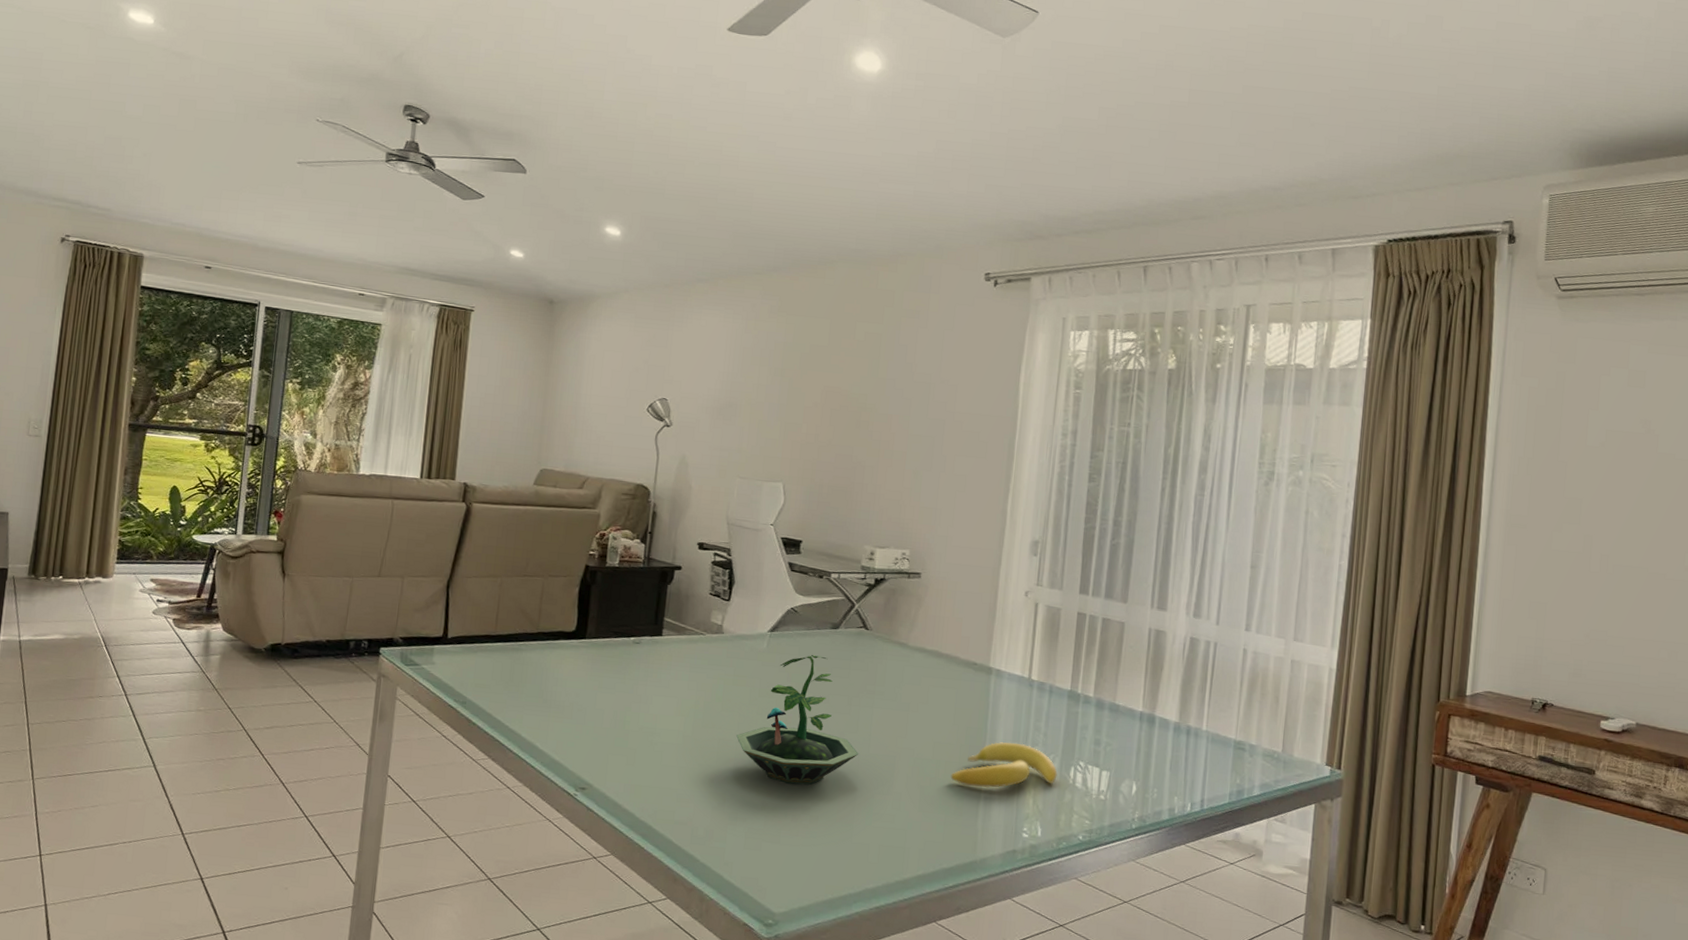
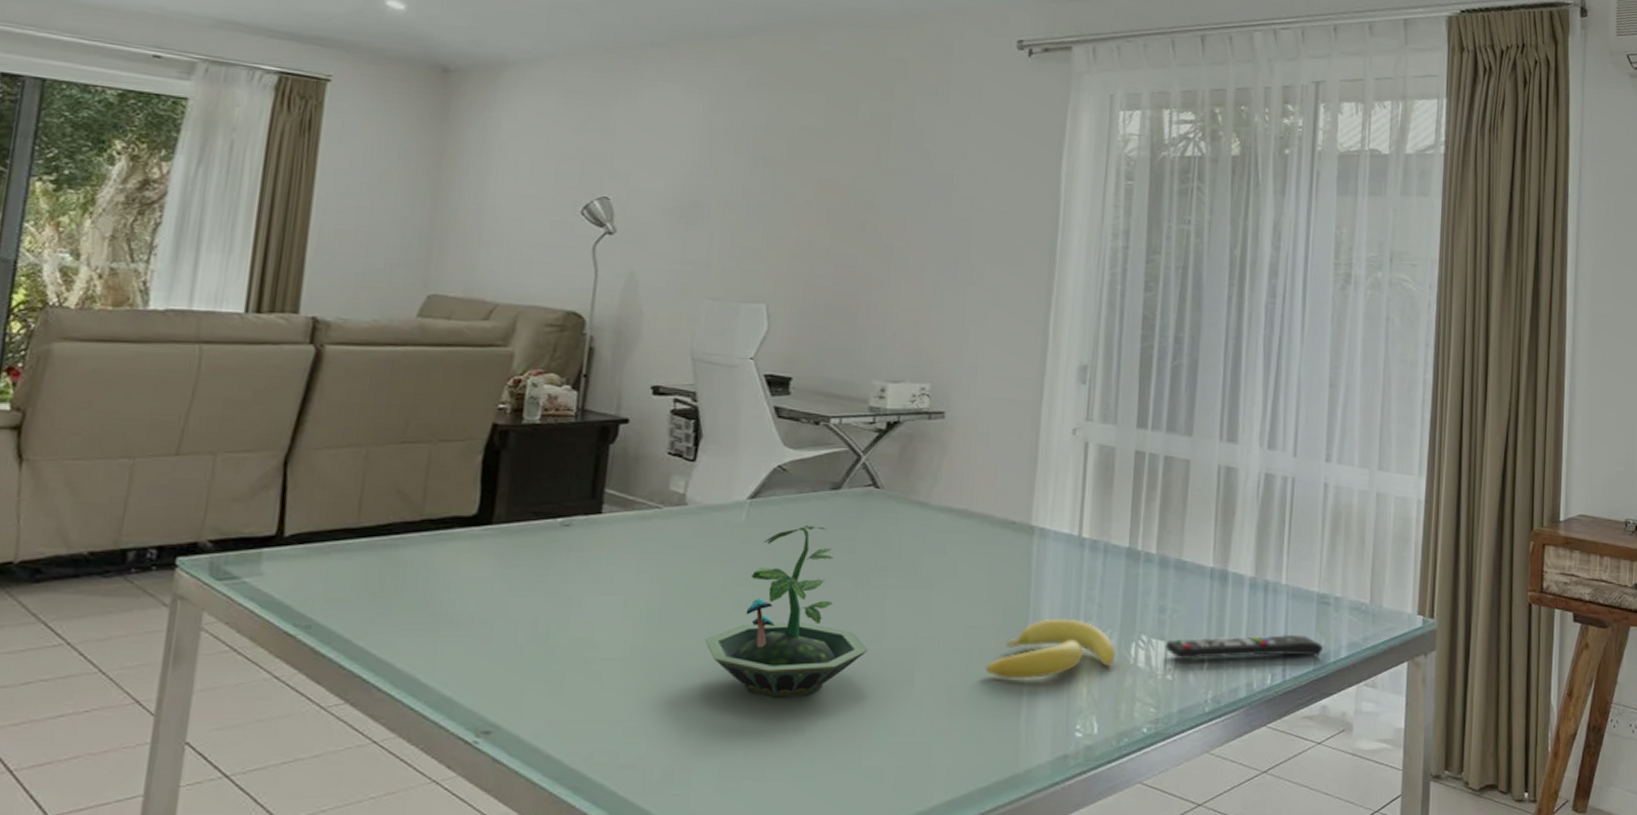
remote control: none [1099,767,1239,792] -> present [1165,634,1324,661]

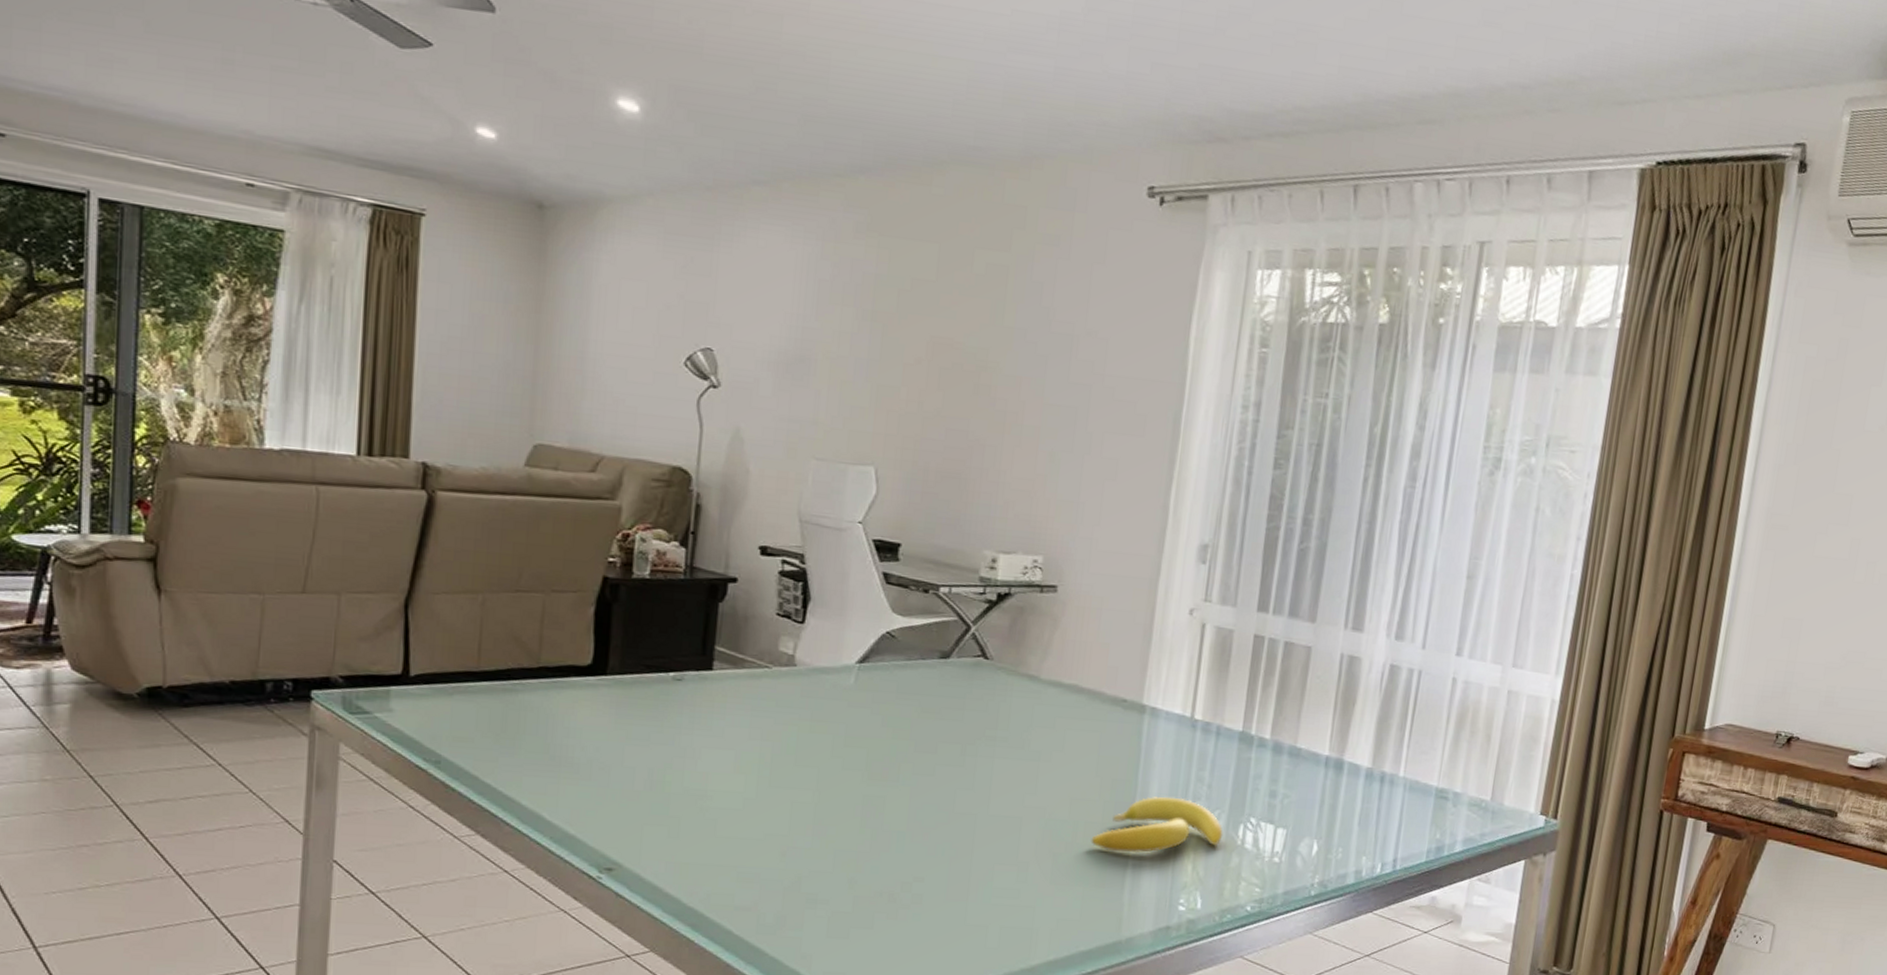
terrarium: present [705,526,869,698] -> none [815,692,976,856]
remote control: present [1165,634,1324,661] -> none [1274,823,1438,849]

